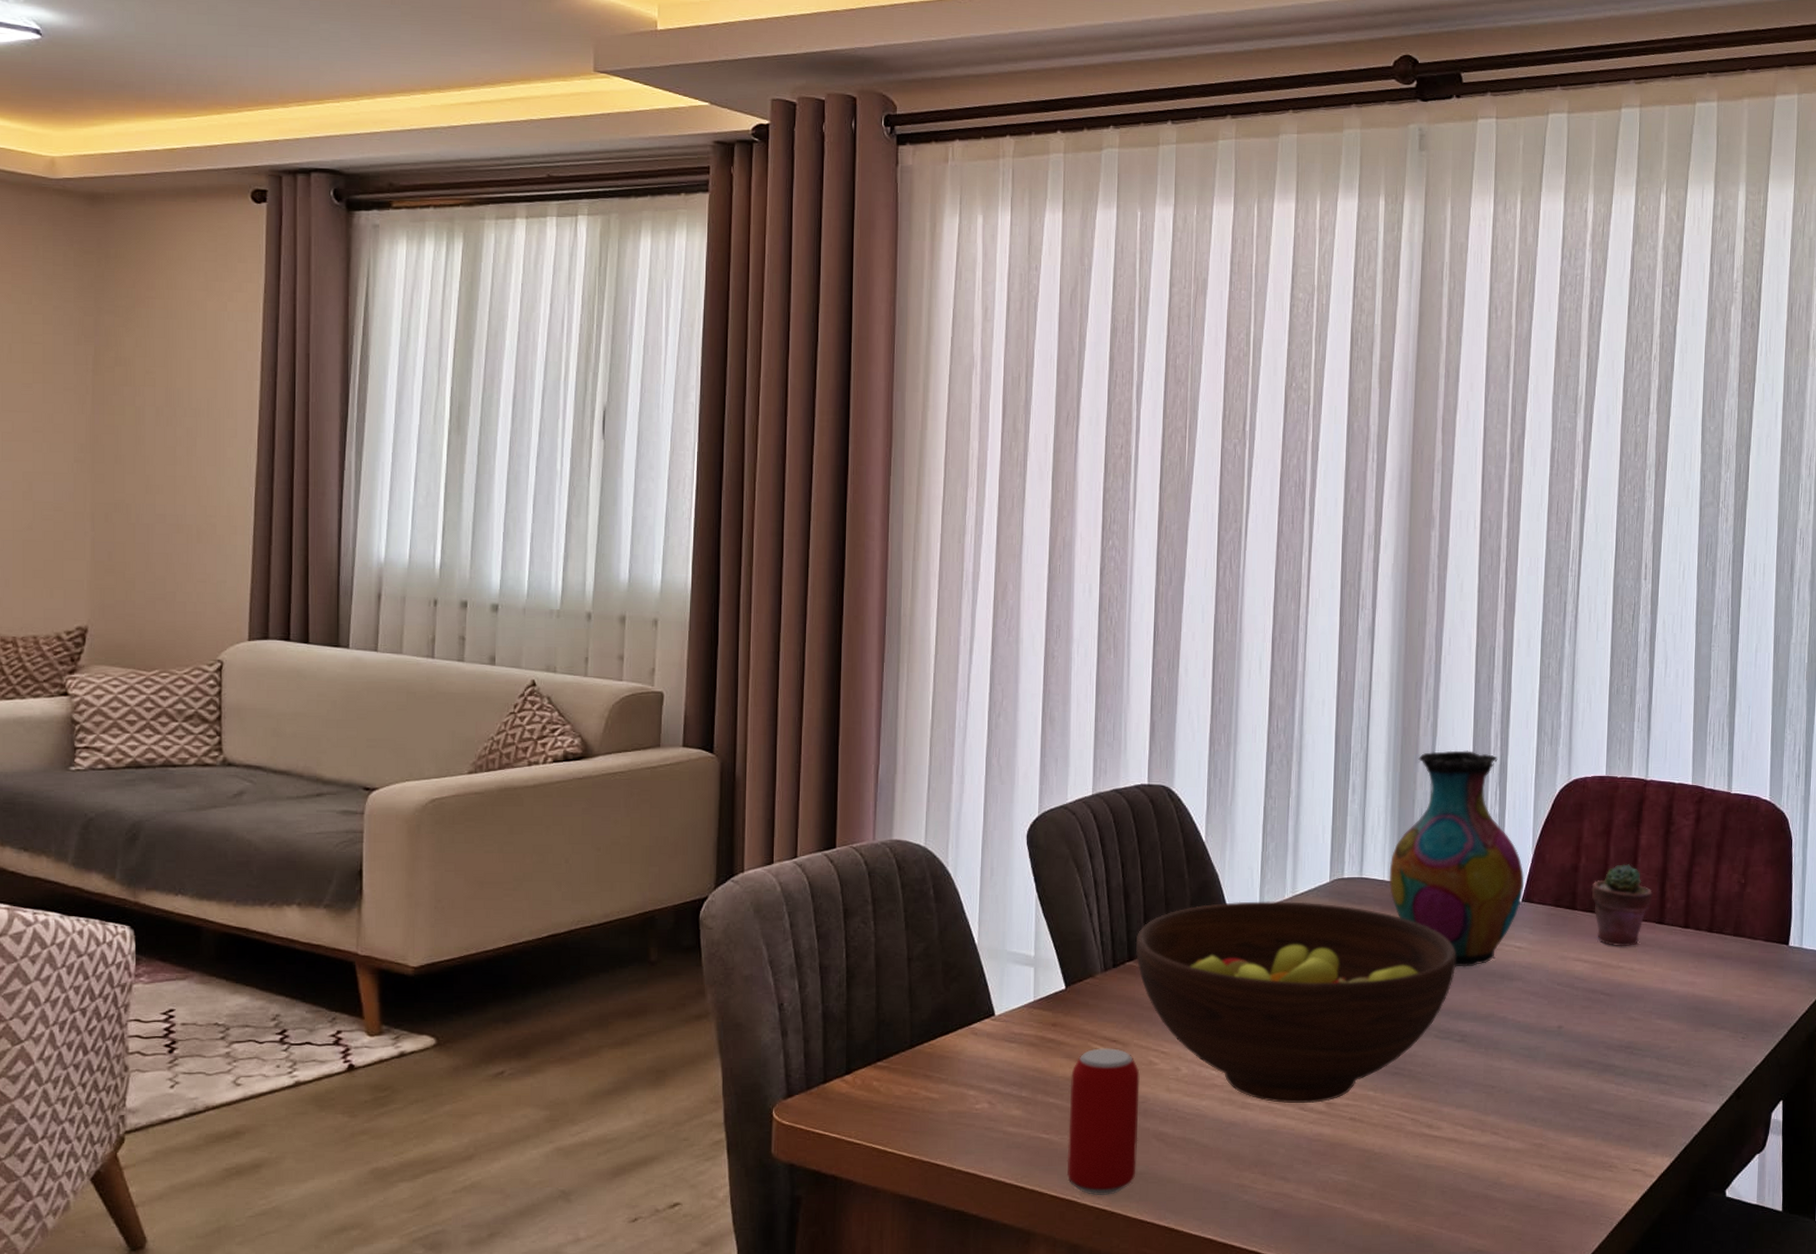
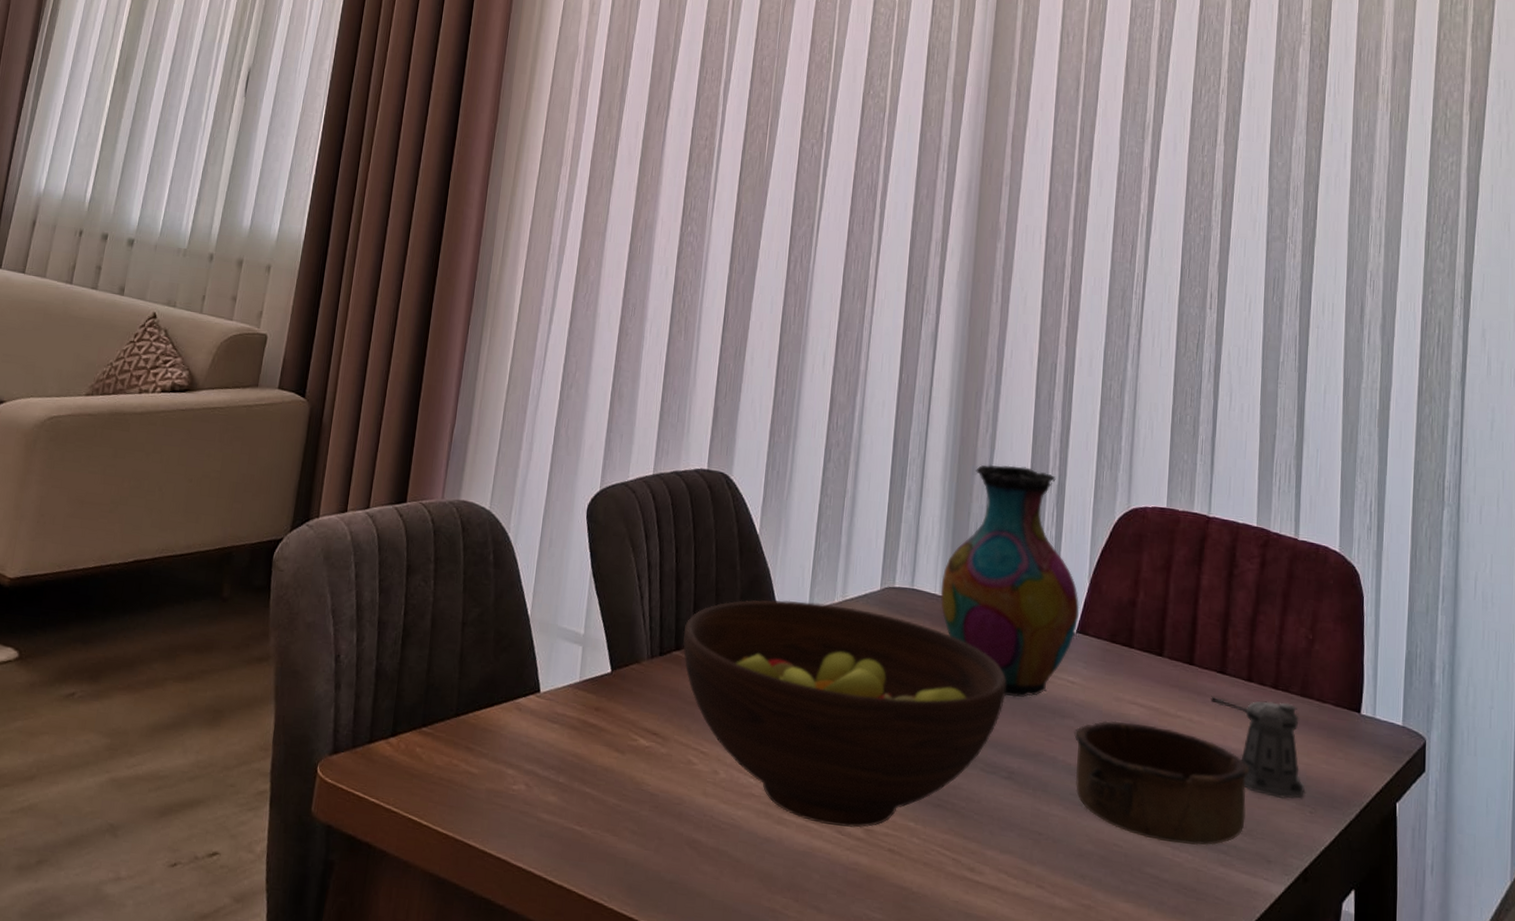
beverage can: present [1066,1047,1140,1196] -> none [596,739,678,902]
bowl: none [1523,978,1686,1080] -> present [1074,721,1249,846]
potted succulent: present [1591,864,1652,947] -> none [1149,604,1214,694]
pepper shaker: none [1650,943,1739,1029] -> present [1211,697,1306,799]

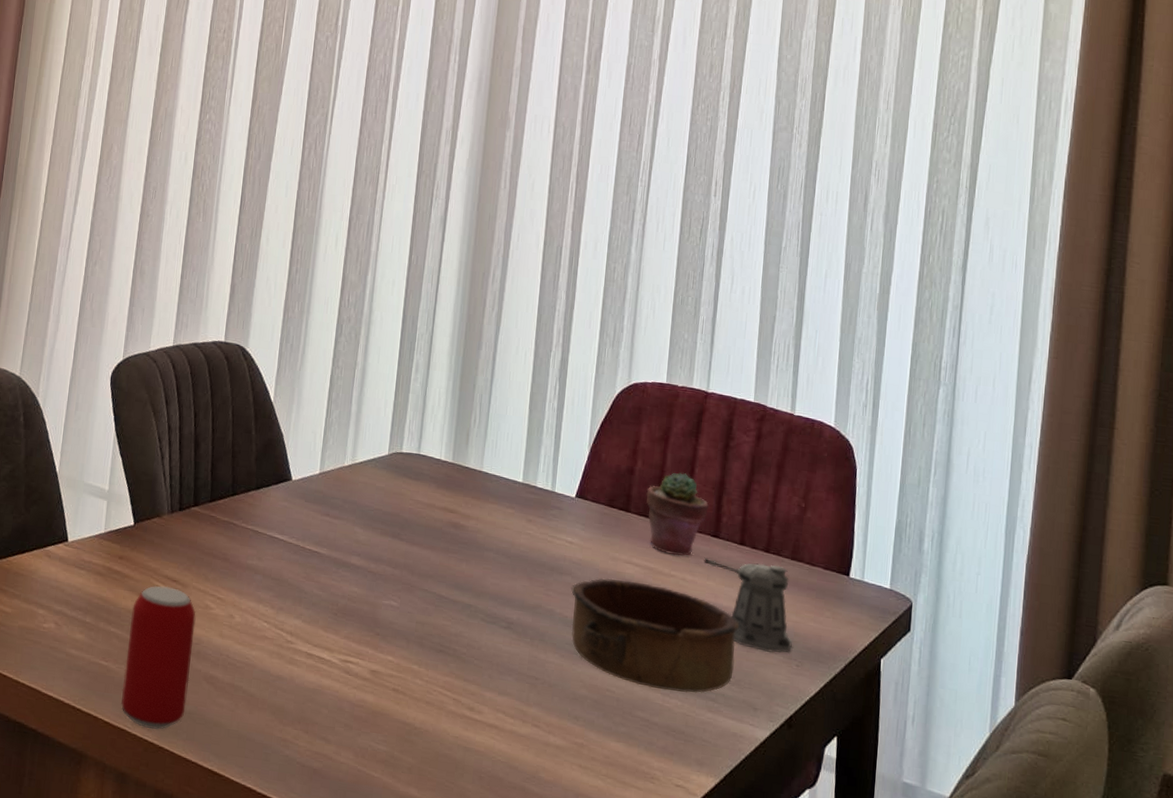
beverage can: none [596,739,678,902] -> present [120,585,196,730]
fruit bowl: present [683,599,1007,828] -> none [201,461,507,670]
vase: present [940,464,1080,698] -> none [445,340,580,556]
potted succulent: none [1149,604,1214,694] -> present [646,472,709,556]

